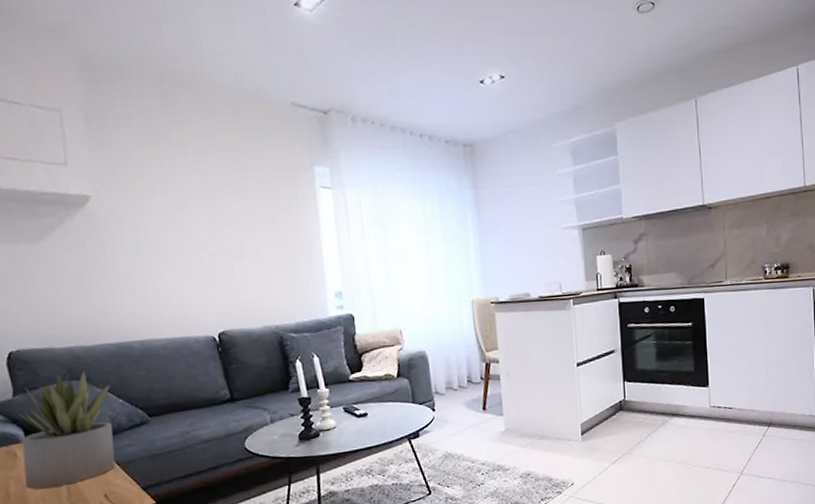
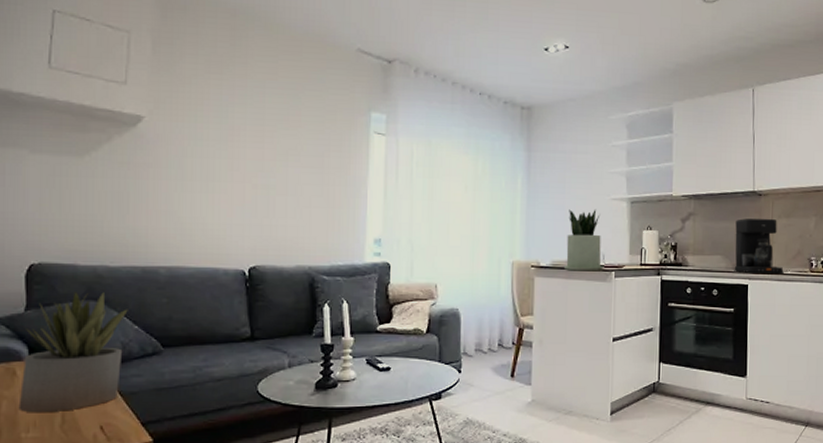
planter: none [522,239,562,304] -> present [563,209,604,272]
coffee maker: none [687,230,737,288] -> present [734,218,783,275]

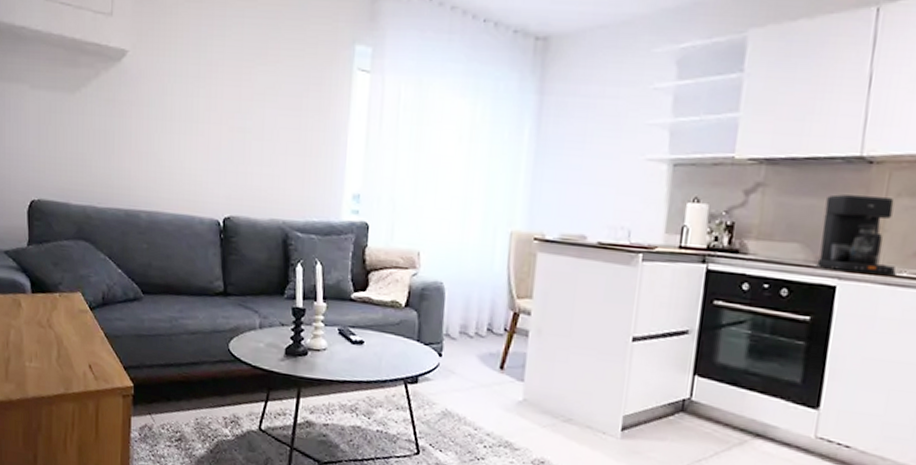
succulent plant: present [18,292,128,412] -> none [23,231,113,346]
planter: present [563,209,604,272] -> none [575,170,630,252]

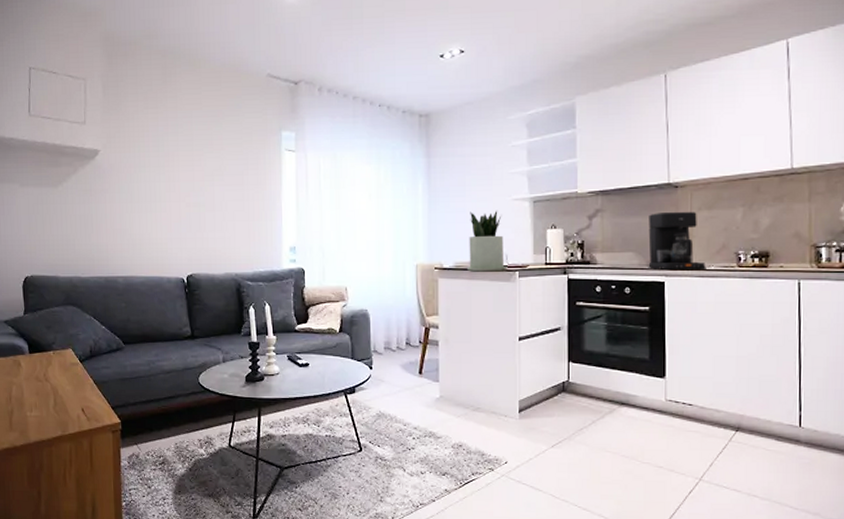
planter: none [575,170,630,252] -> present [466,210,508,272]

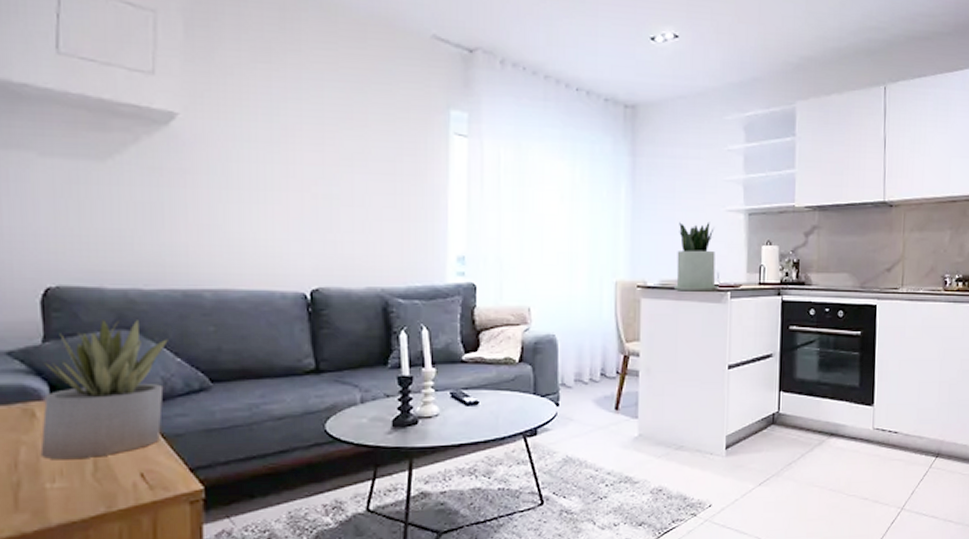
succulent plant: none [24,299,97,396] -> present [40,320,168,459]
coffee maker: present [648,211,705,271] -> none [861,231,915,294]

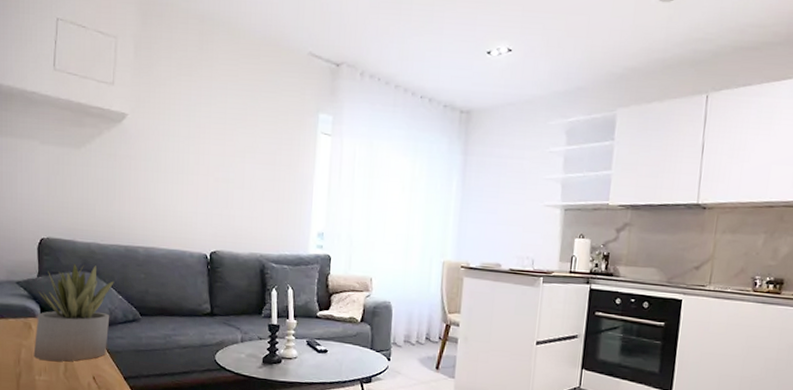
planter: present [673,221,719,292] -> none [492,214,533,276]

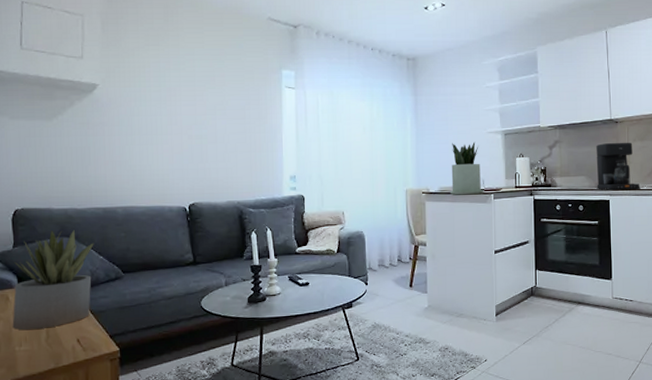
planter: none [492,214,533,276] -> present [449,141,484,195]
coffee maker: none [668,232,722,292] -> present [596,142,639,191]

